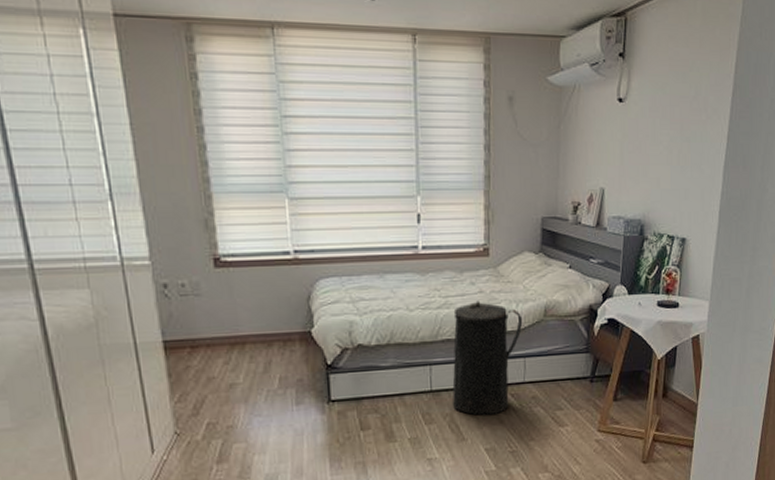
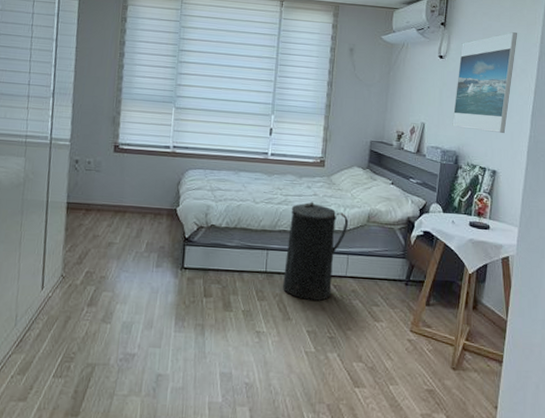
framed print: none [636,61,710,192] -> present [452,32,518,133]

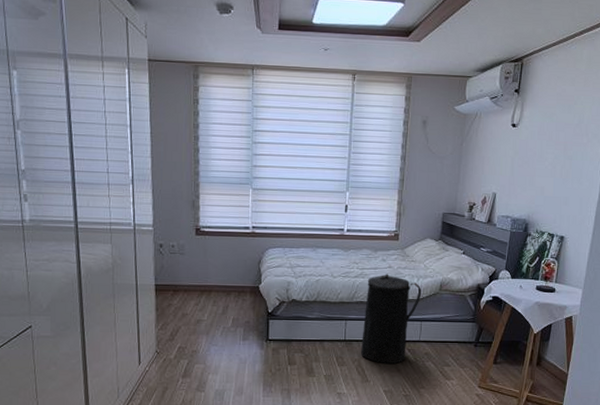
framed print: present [452,32,518,133] -> none [523,96,592,199]

